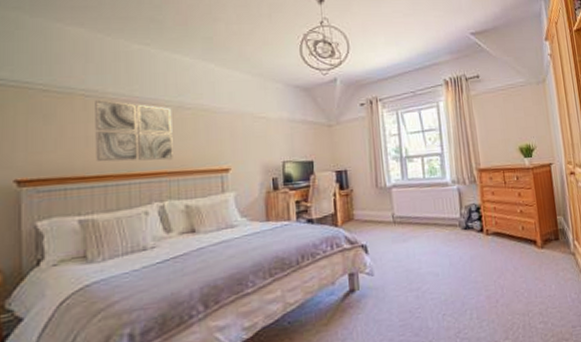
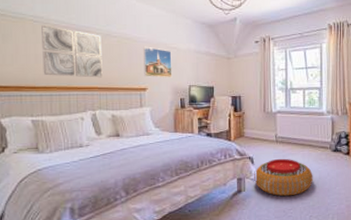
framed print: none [224,118,262,155] -> present [143,46,172,78]
pouf: none [369,243,443,292] -> present [254,158,313,197]

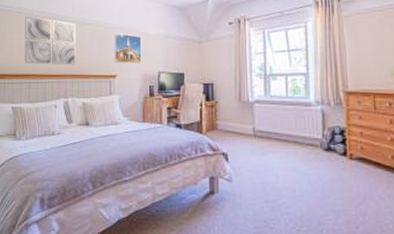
pouf: present [254,158,313,197] -> none [229,156,301,203]

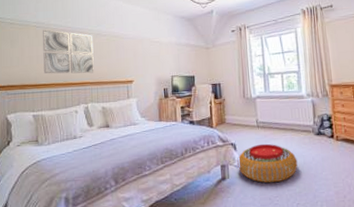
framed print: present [114,32,142,65] -> none [129,42,156,71]
pouf: none [229,156,301,203] -> present [237,143,298,183]

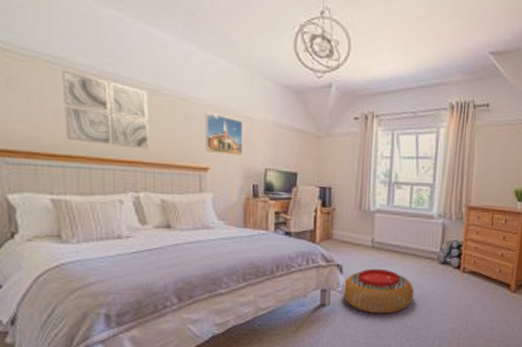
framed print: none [129,42,156,71] -> present [205,111,244,157]

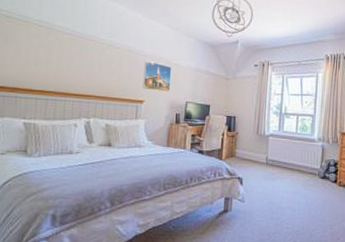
wall art: present [62,70,149,150] -> none [41,30,104,87]
pouf: present [342,268,414,314] -> none [241,181,300,220]

